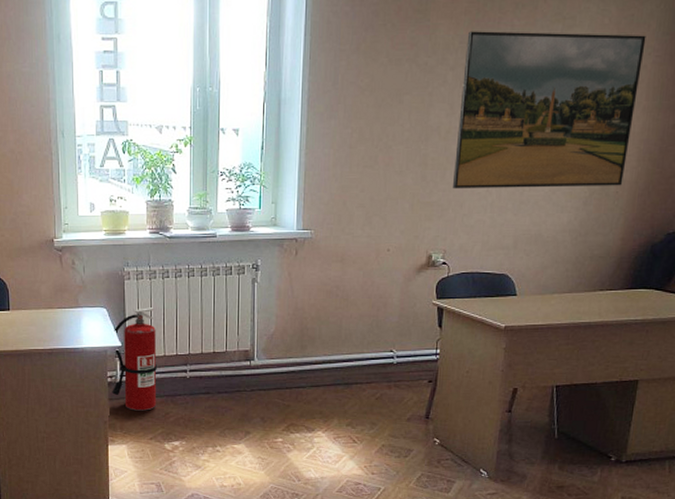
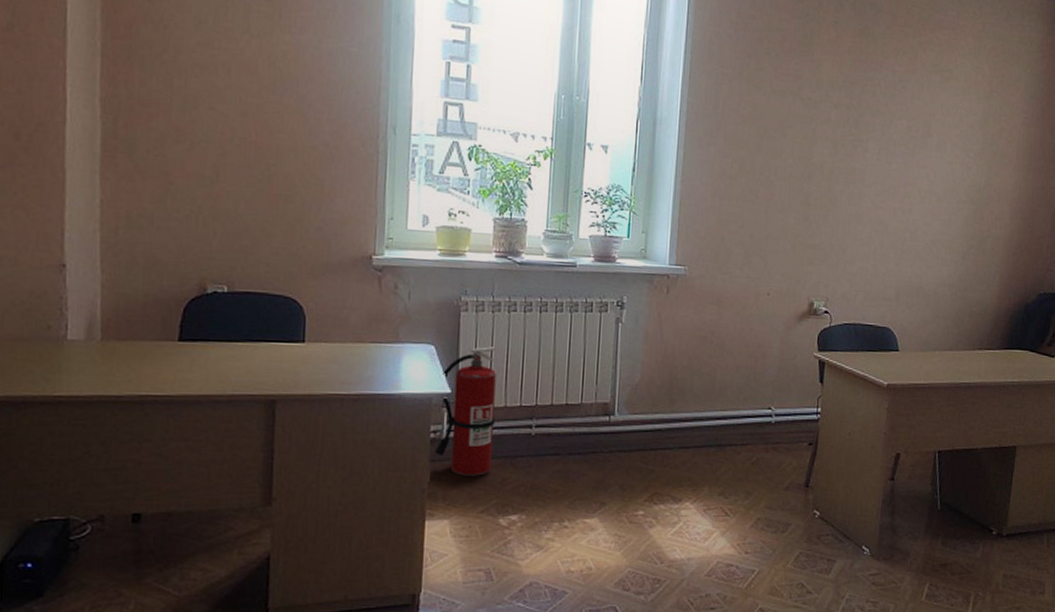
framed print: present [453,31,646,189] -> none [836,71,1016,242]

